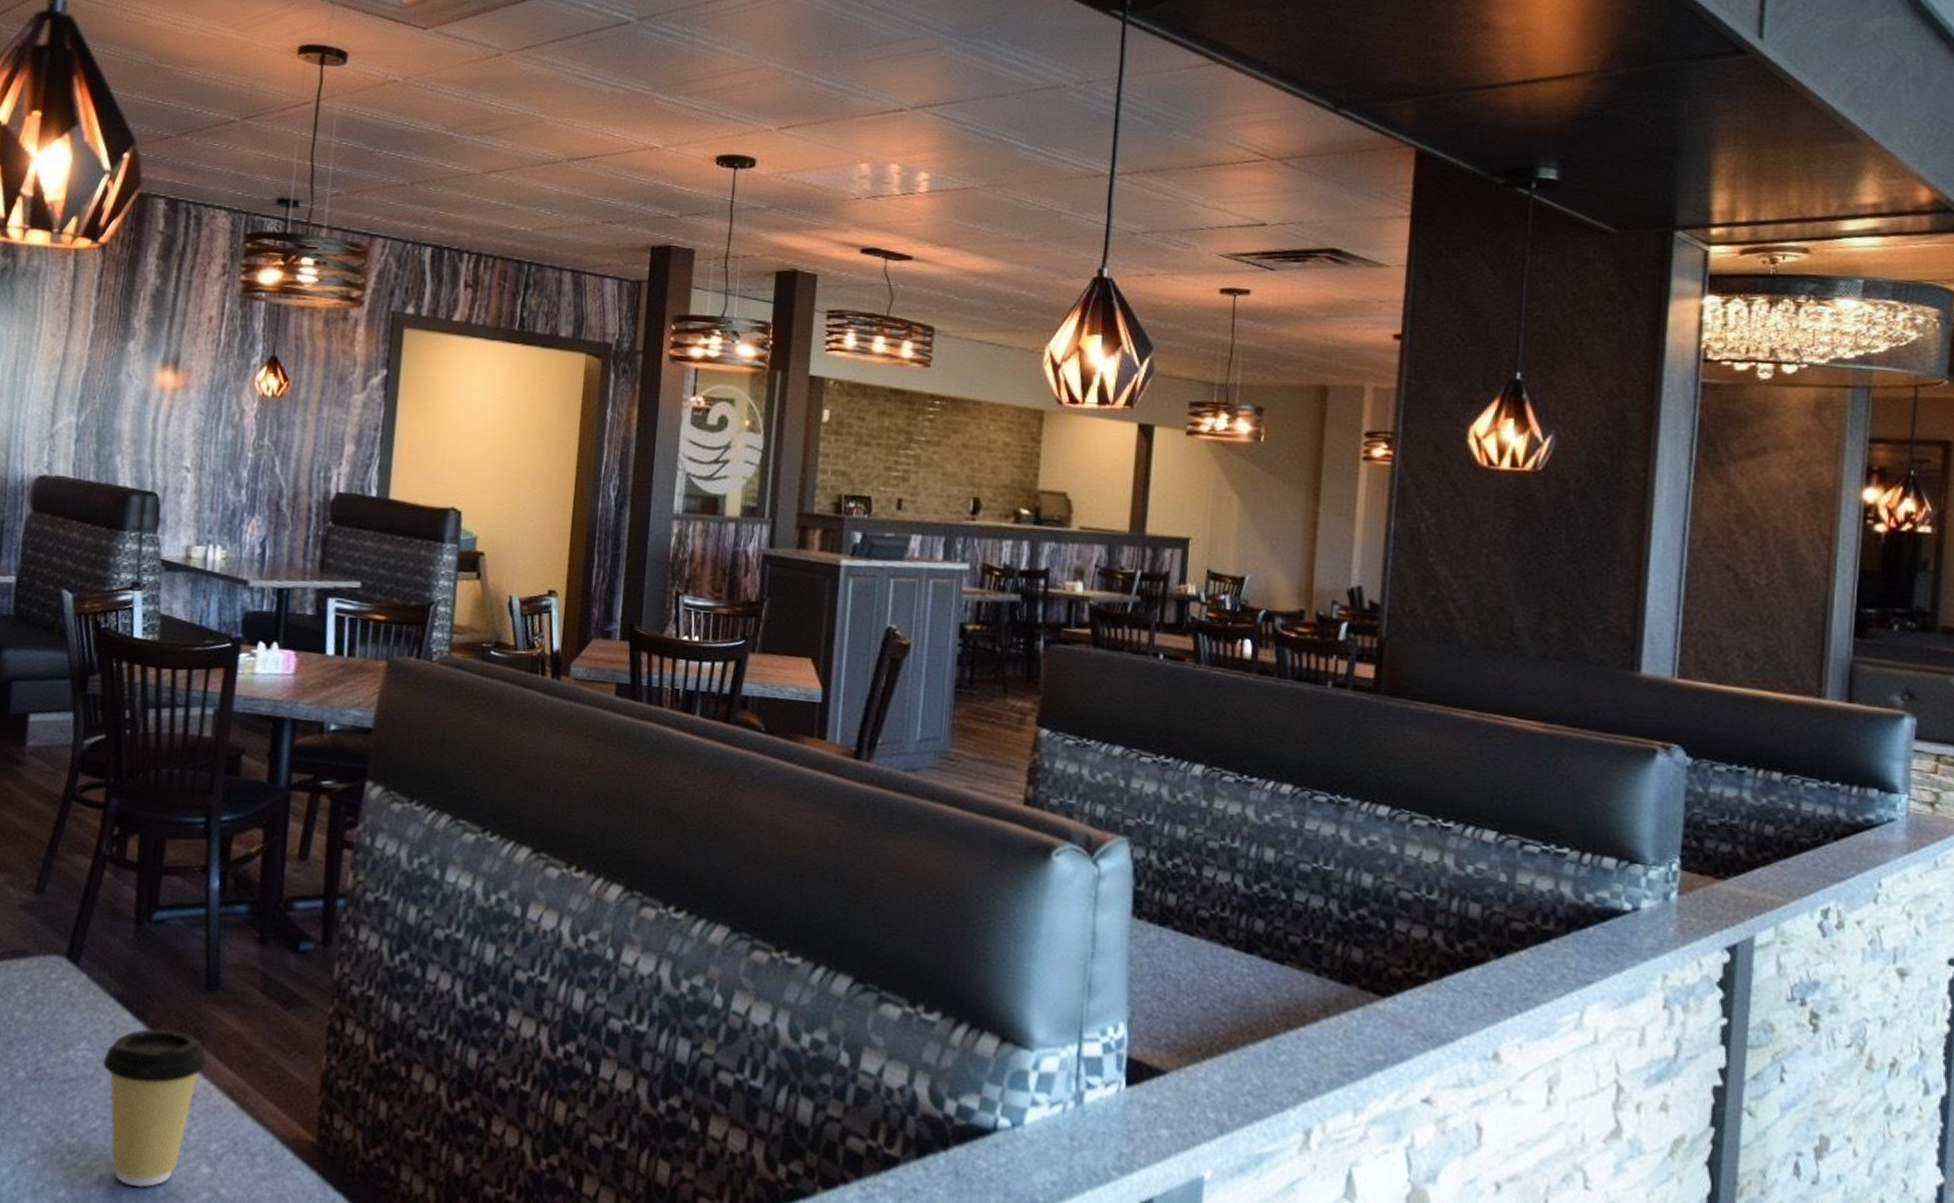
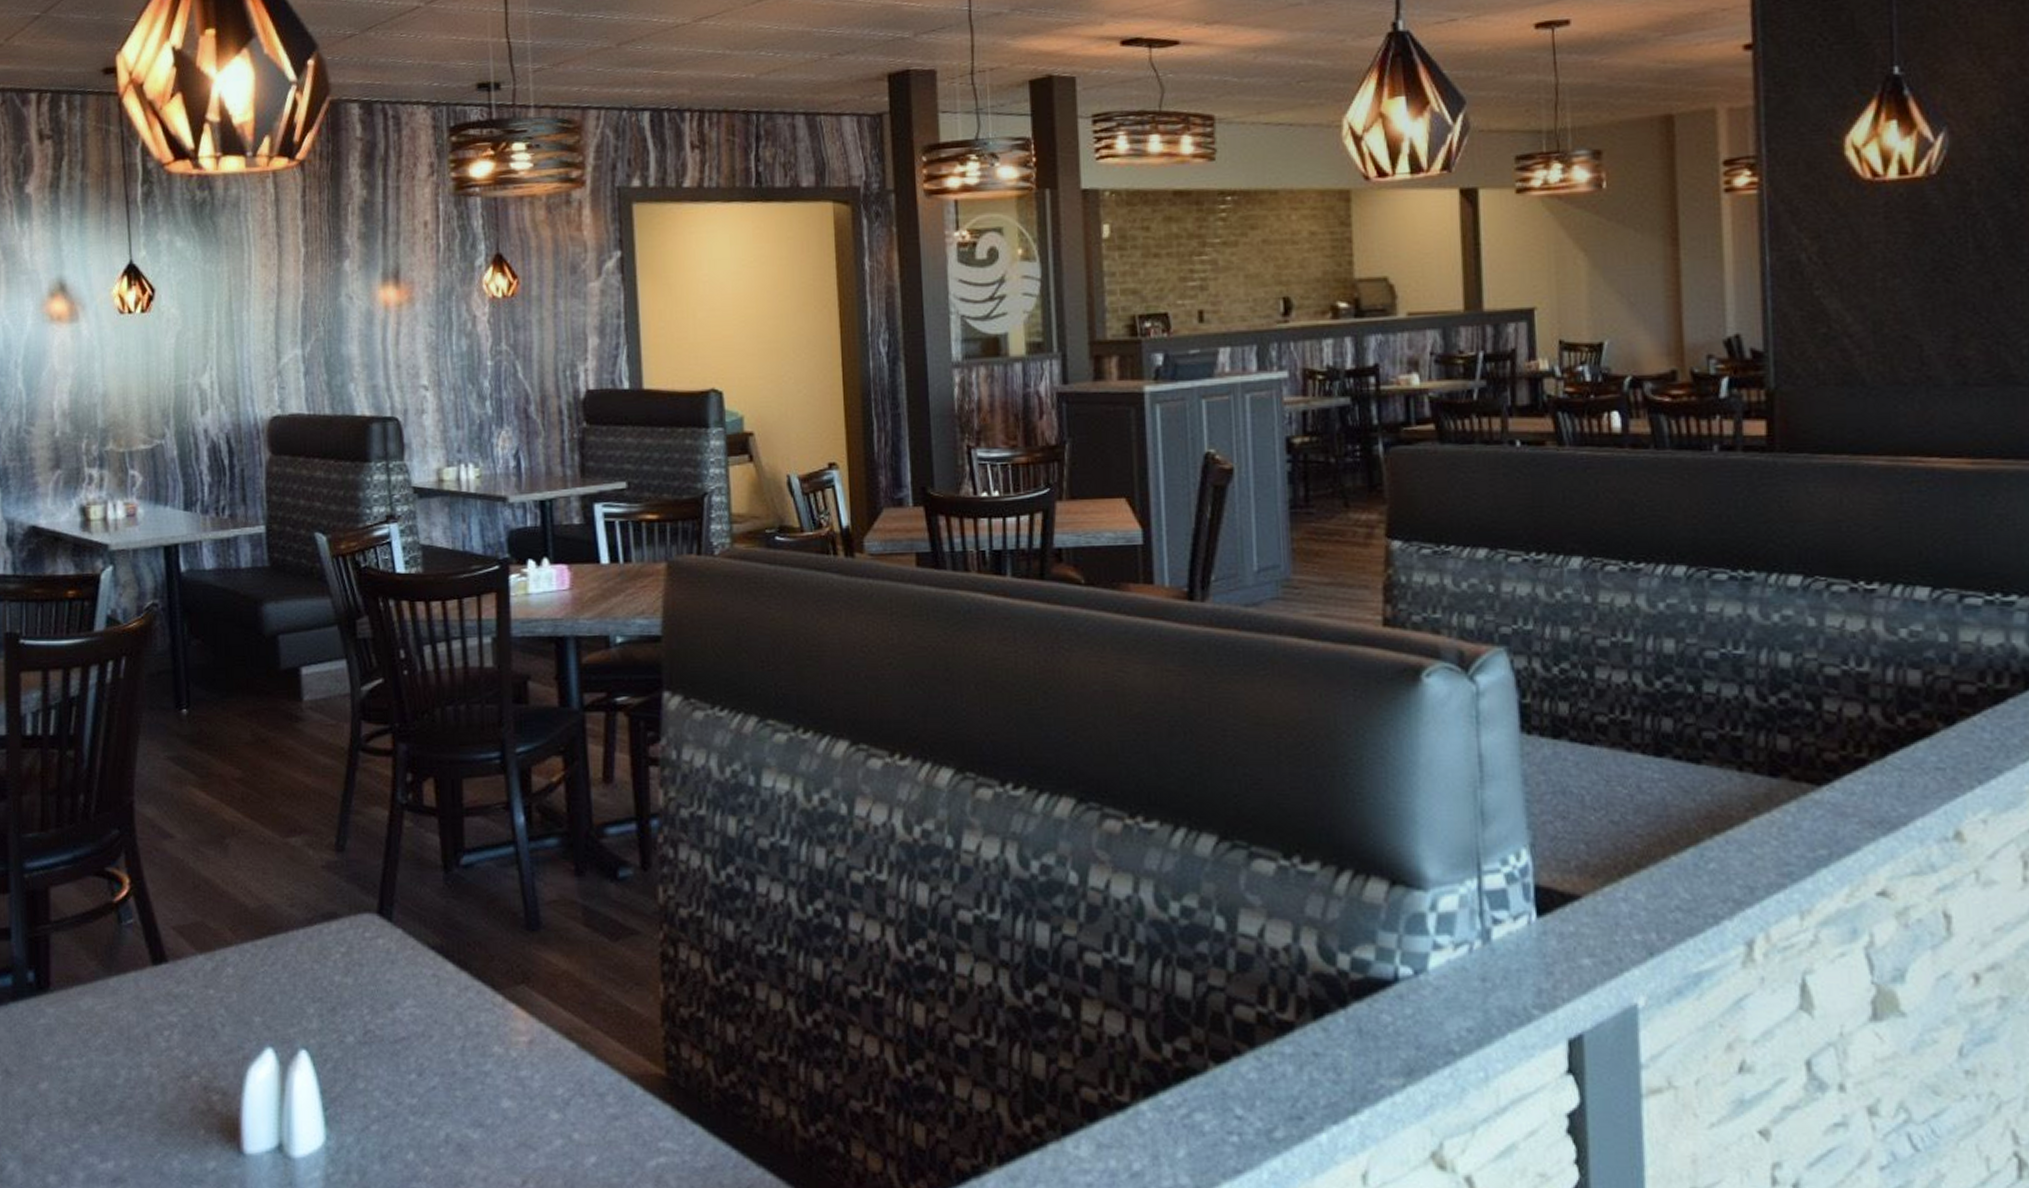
coffee cup: present [103,1027,207,1188] -> none [433,975,539,1142]

